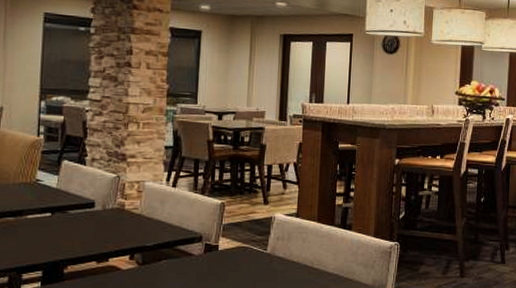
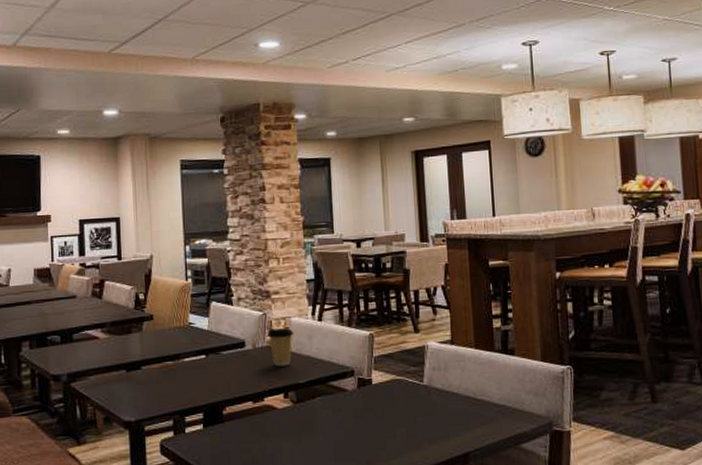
coffee cup: none [119,190,147,229] -> present [267,328,294,366]

